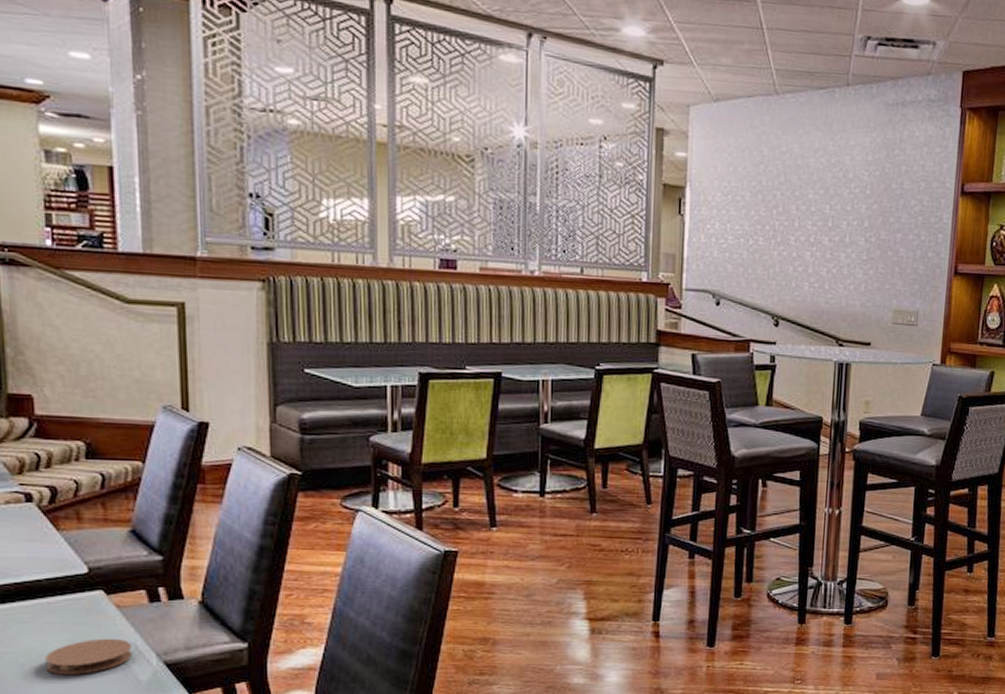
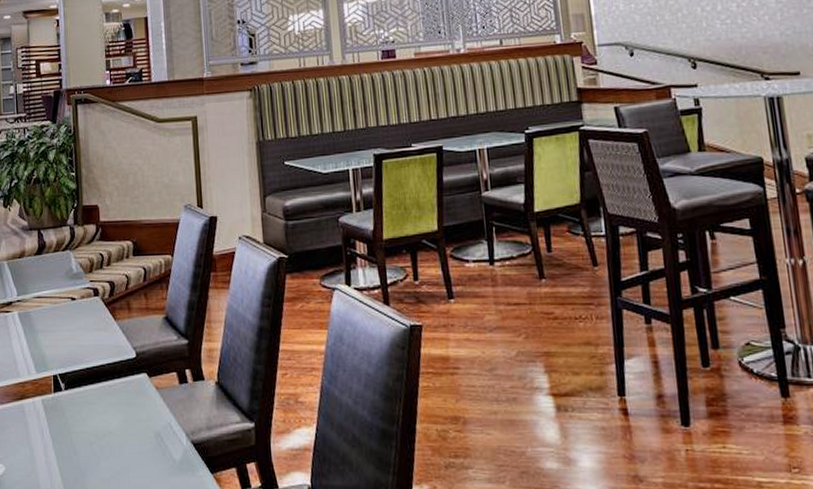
coaster: present [45,638,132,674] -> none [107,418,168,453]

